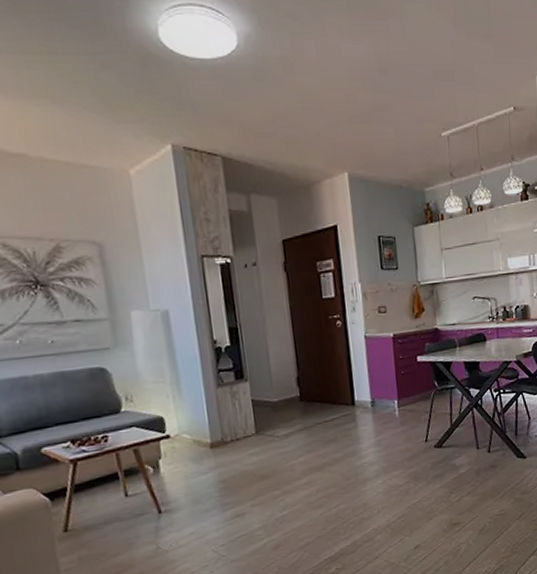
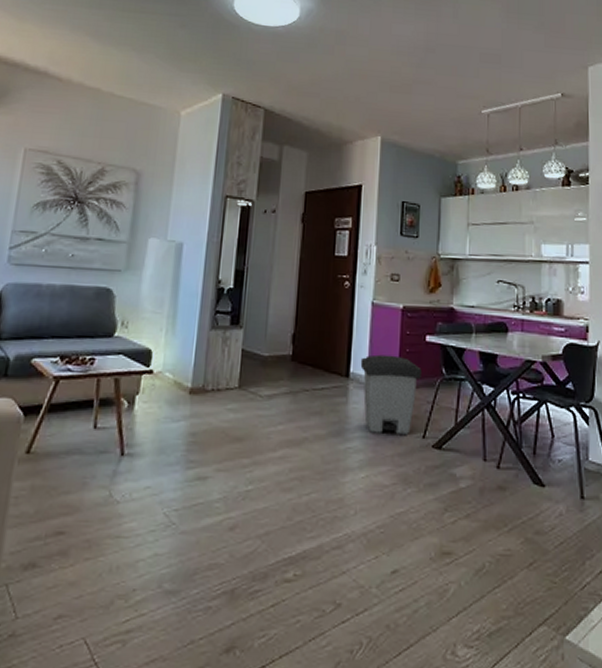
trash can: none [362,378,418,447] -> present [360,354,422,434]

